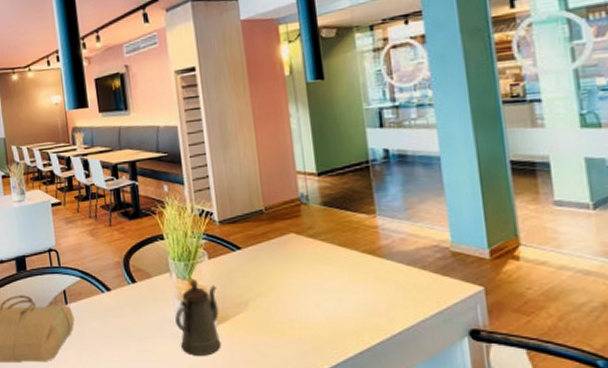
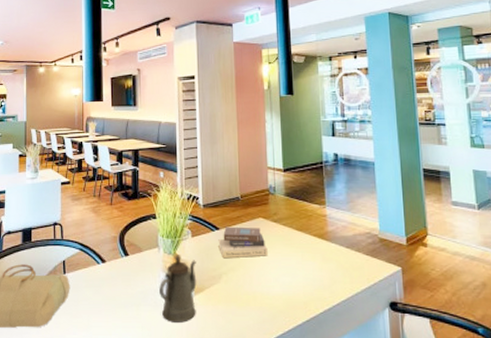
books: none [241,245,305,283] -> present [218,226,268,259]

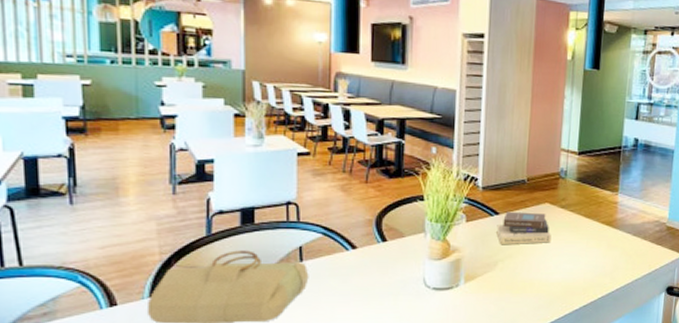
coffee pot: present [159,255,197,323] -> none [423,241,469,312]

